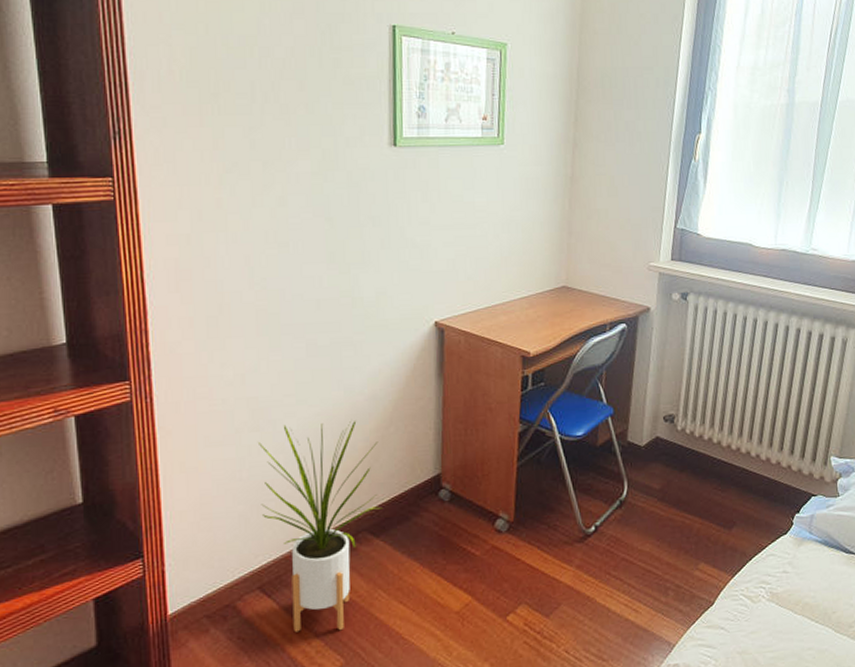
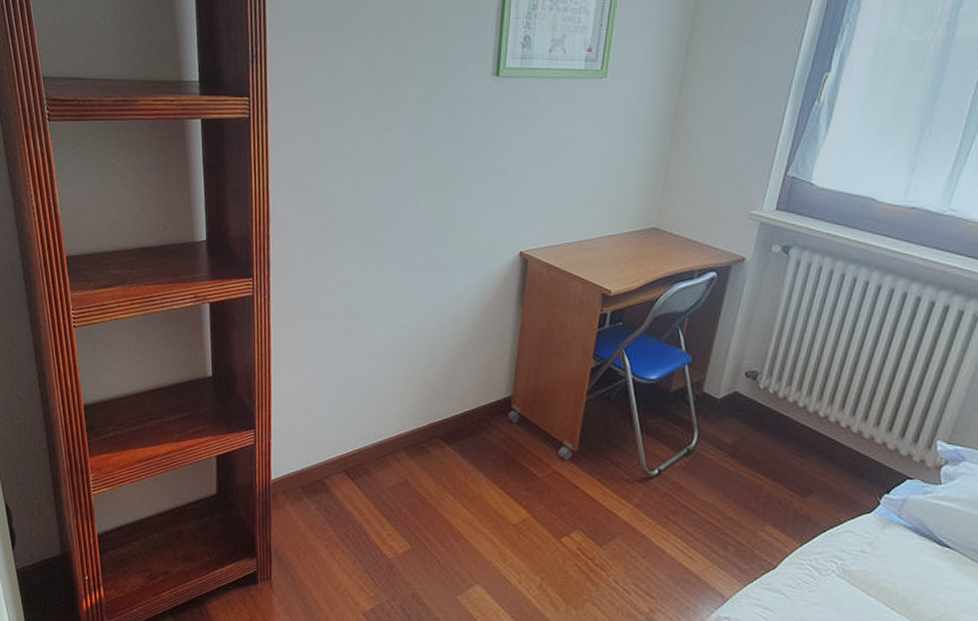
house plant: present [259,421,381,633] -> none [351,332,457,521]

